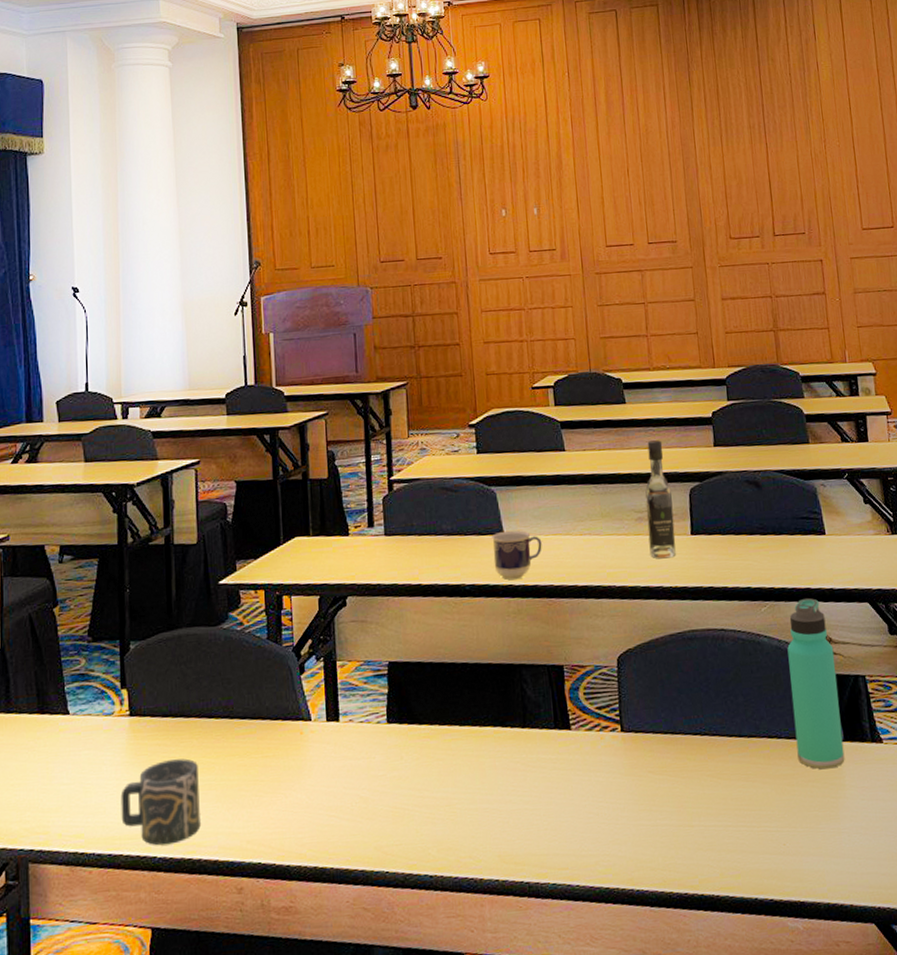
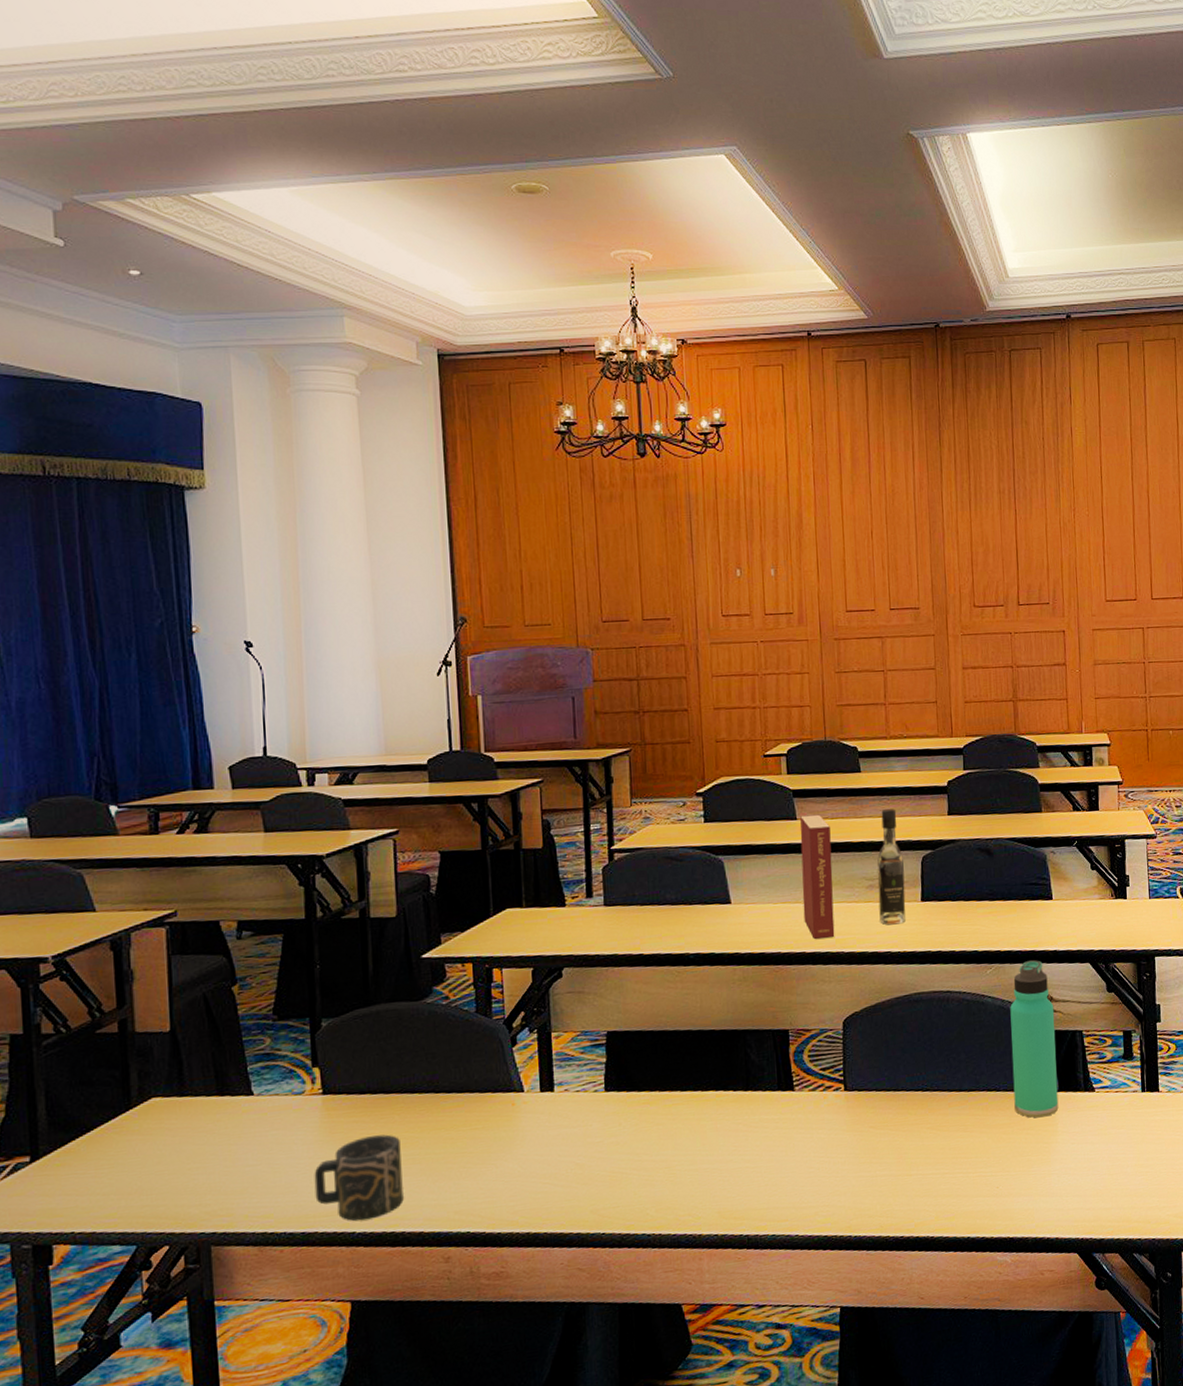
cup: present [492,530,542,580] -> none [718,899,770,948]
book: none [568,445,606,572] -> present [800,814,835,939]

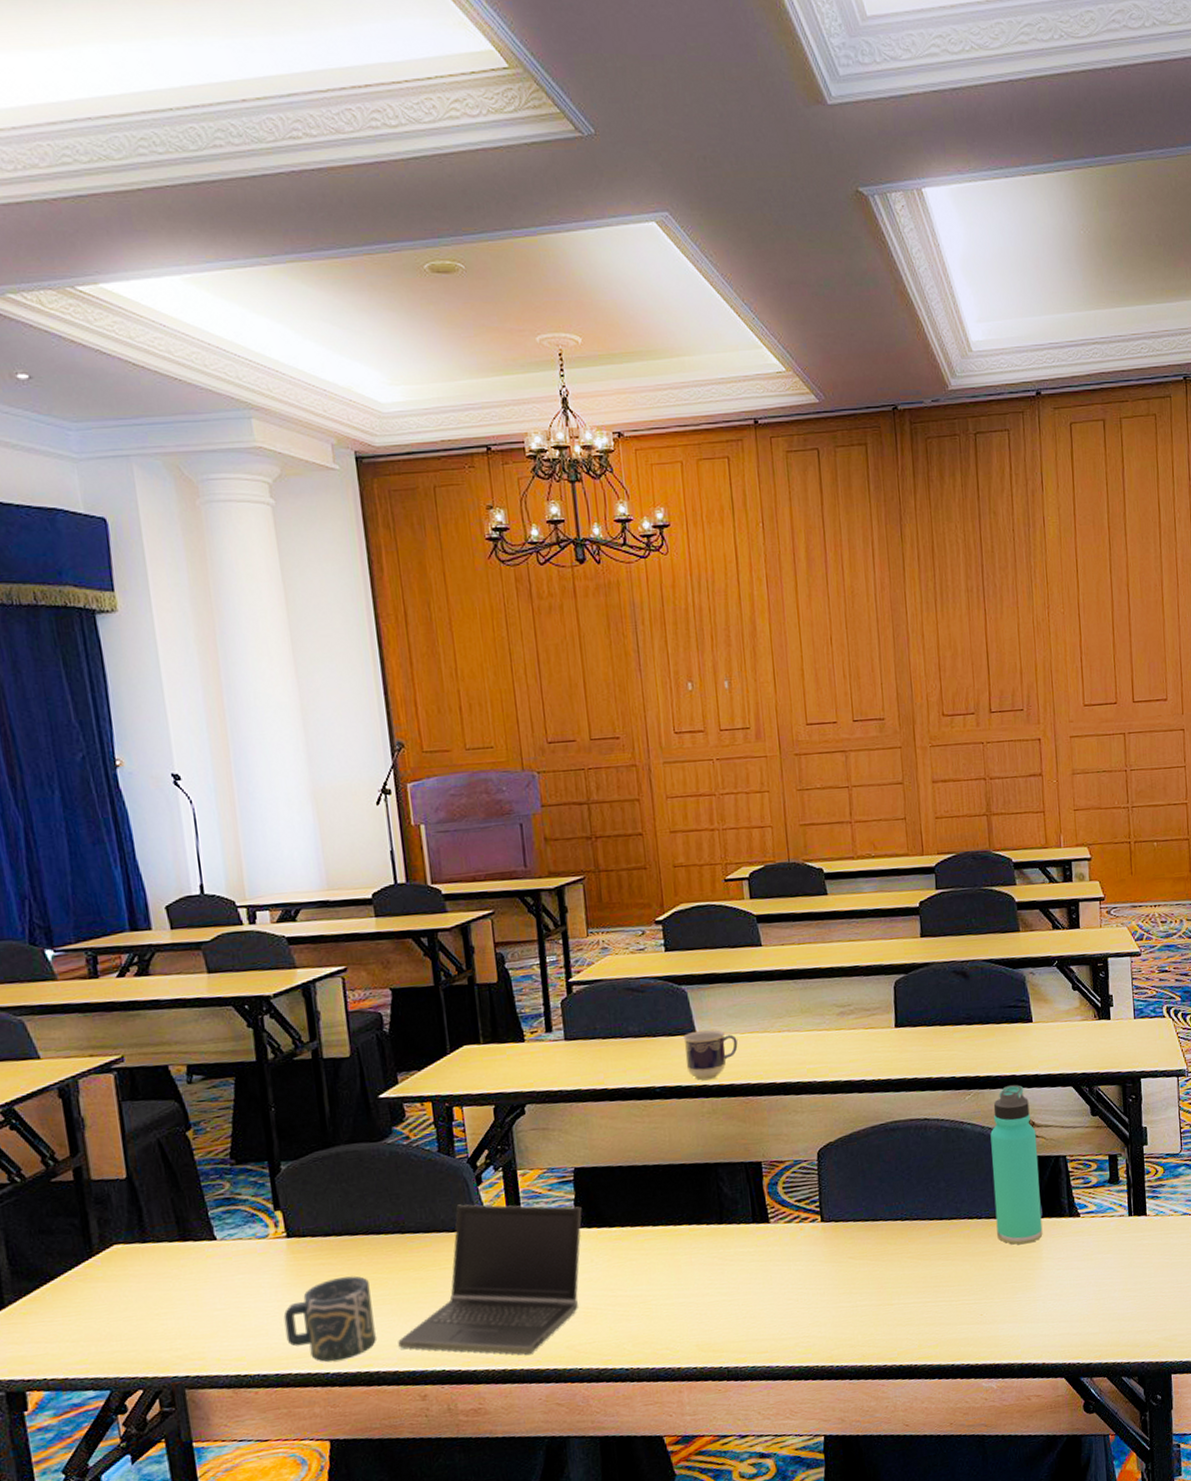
laptop computer: none [425,1065,613,1218] -> present [398,1204,582,1354]
cup: none [718,899,770,948] -> present [683,1029,738,1080]
book: present [800,814,835,939] -> none [765,940,806,1069]
bottle: present [877,809,906,925] -> none [847,932,880,1053]

